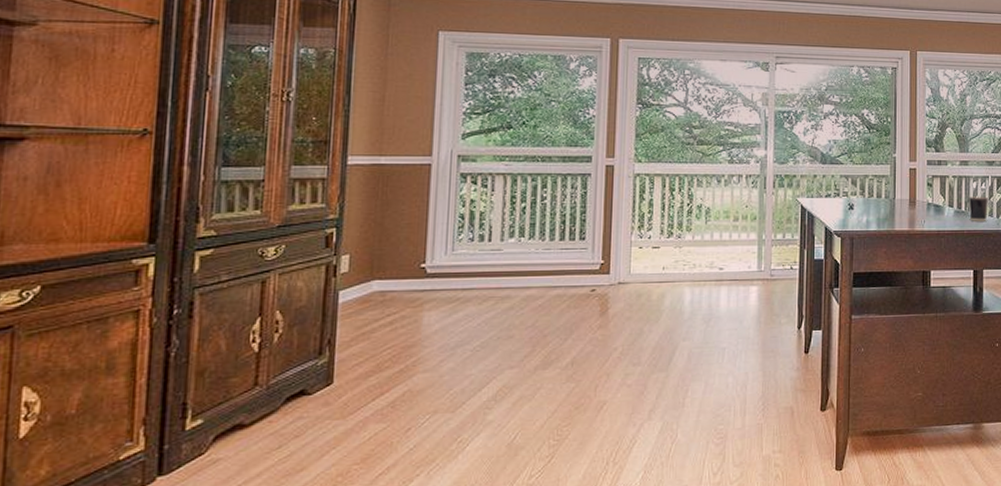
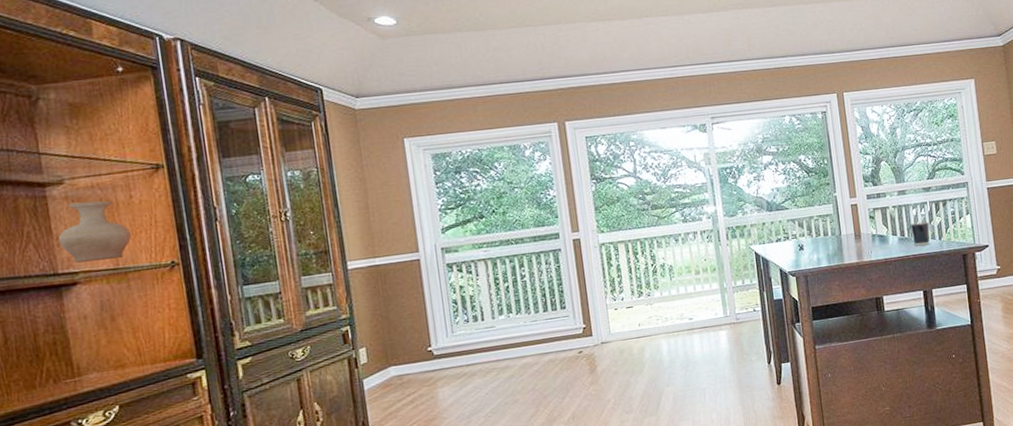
vase: none [14,48,104,116] -> present [58,200,132,263]

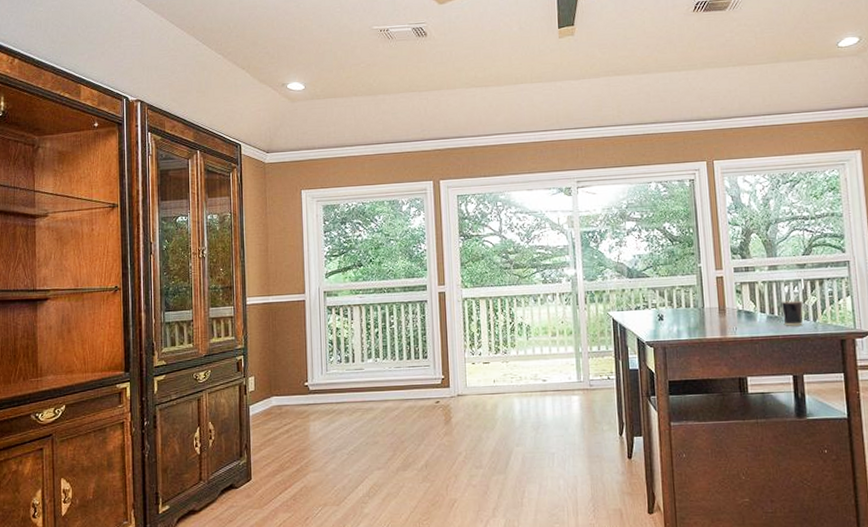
vase: present [58,200,132,263] -> none [39,232,90,282]

